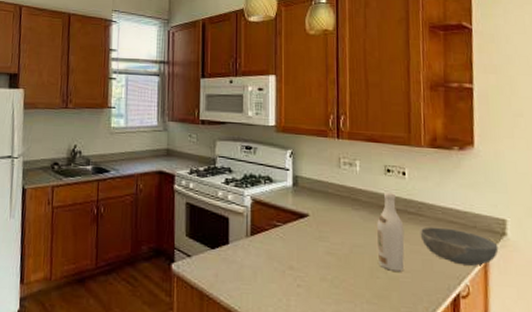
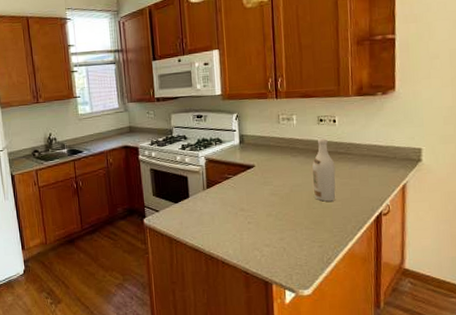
bowl: present [420,227,499,266] -> none [348,161,415,190]

